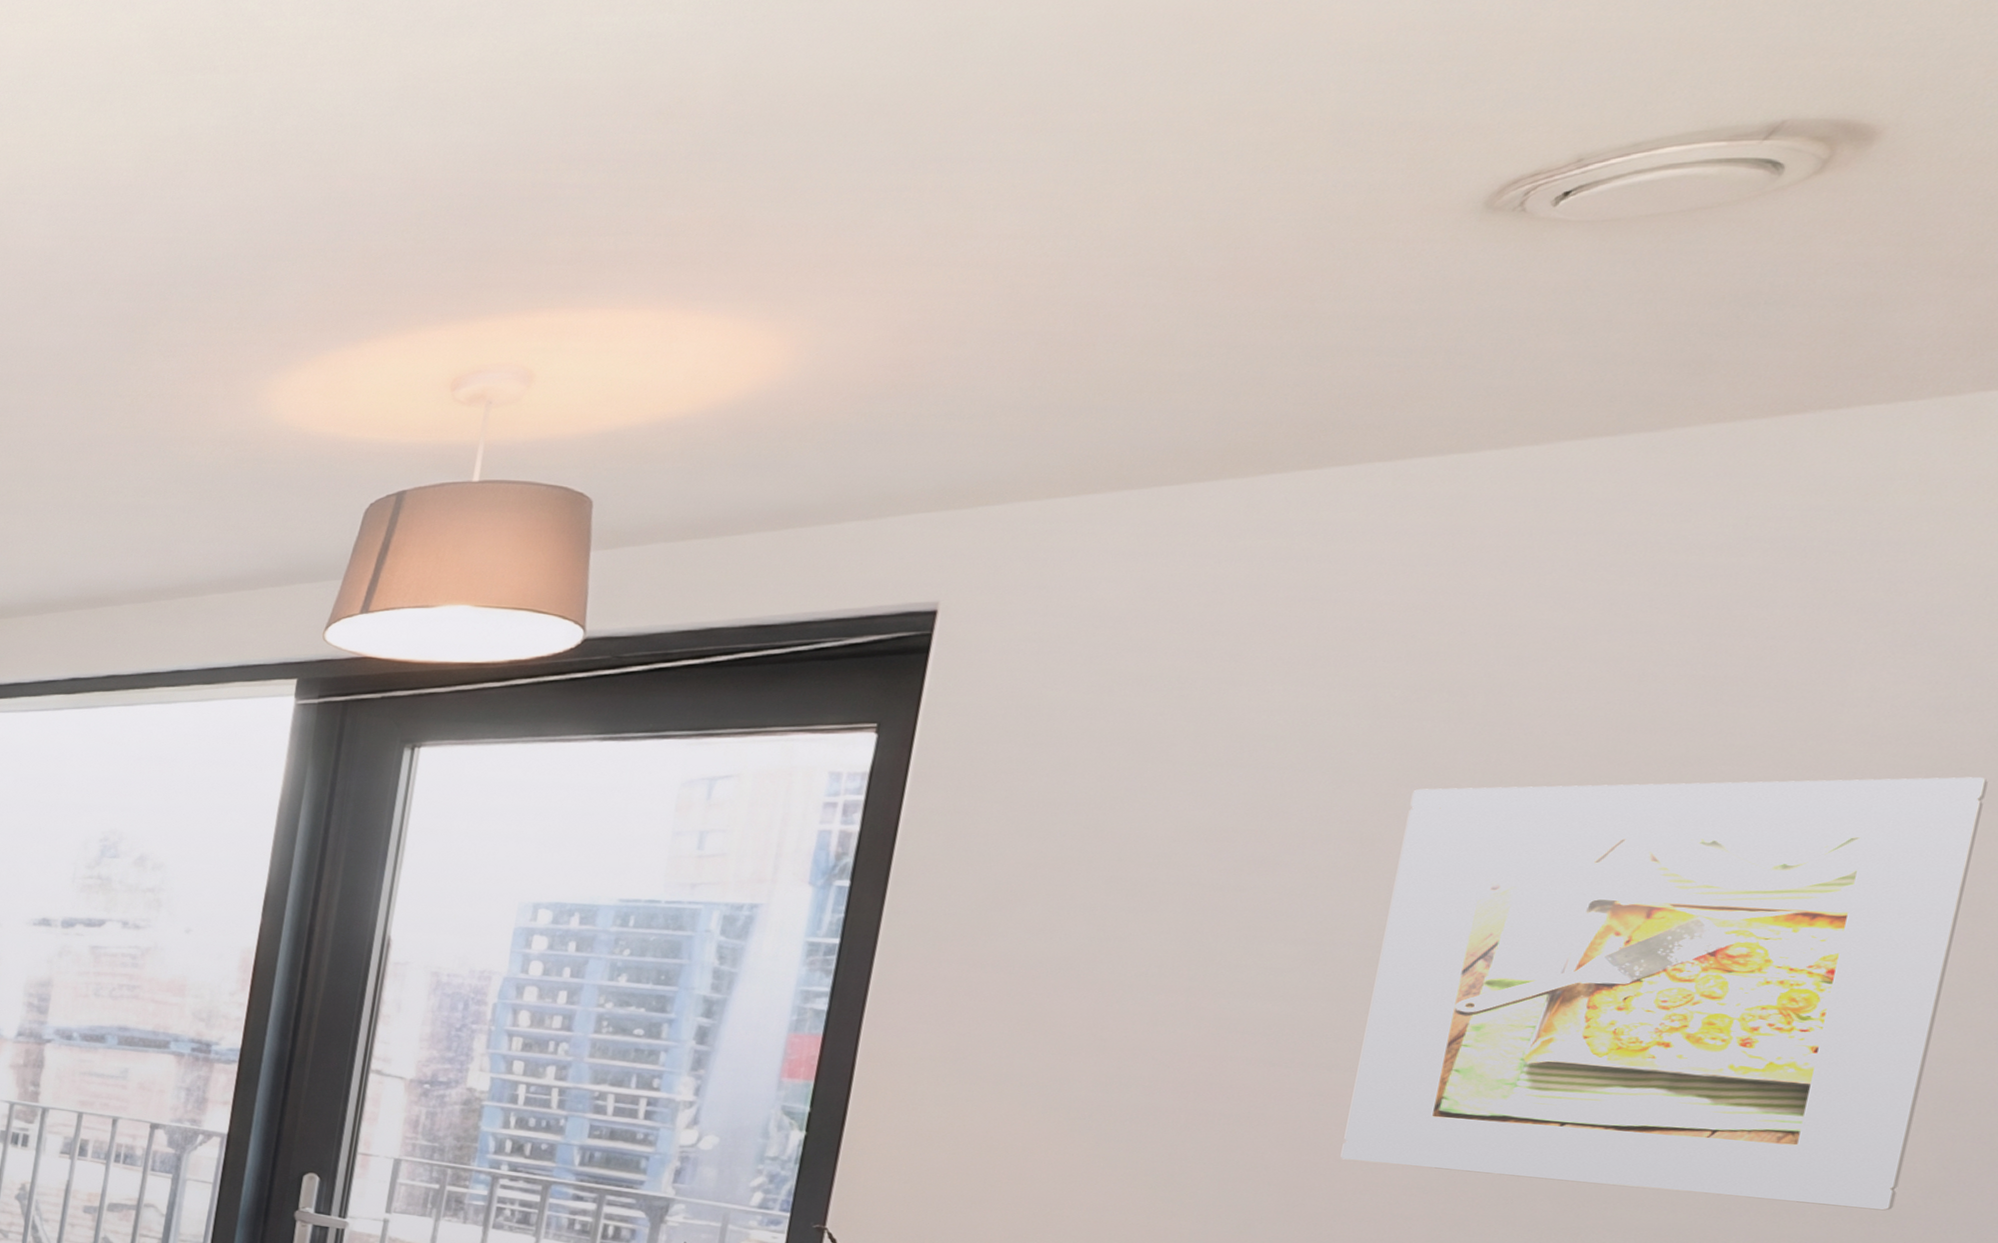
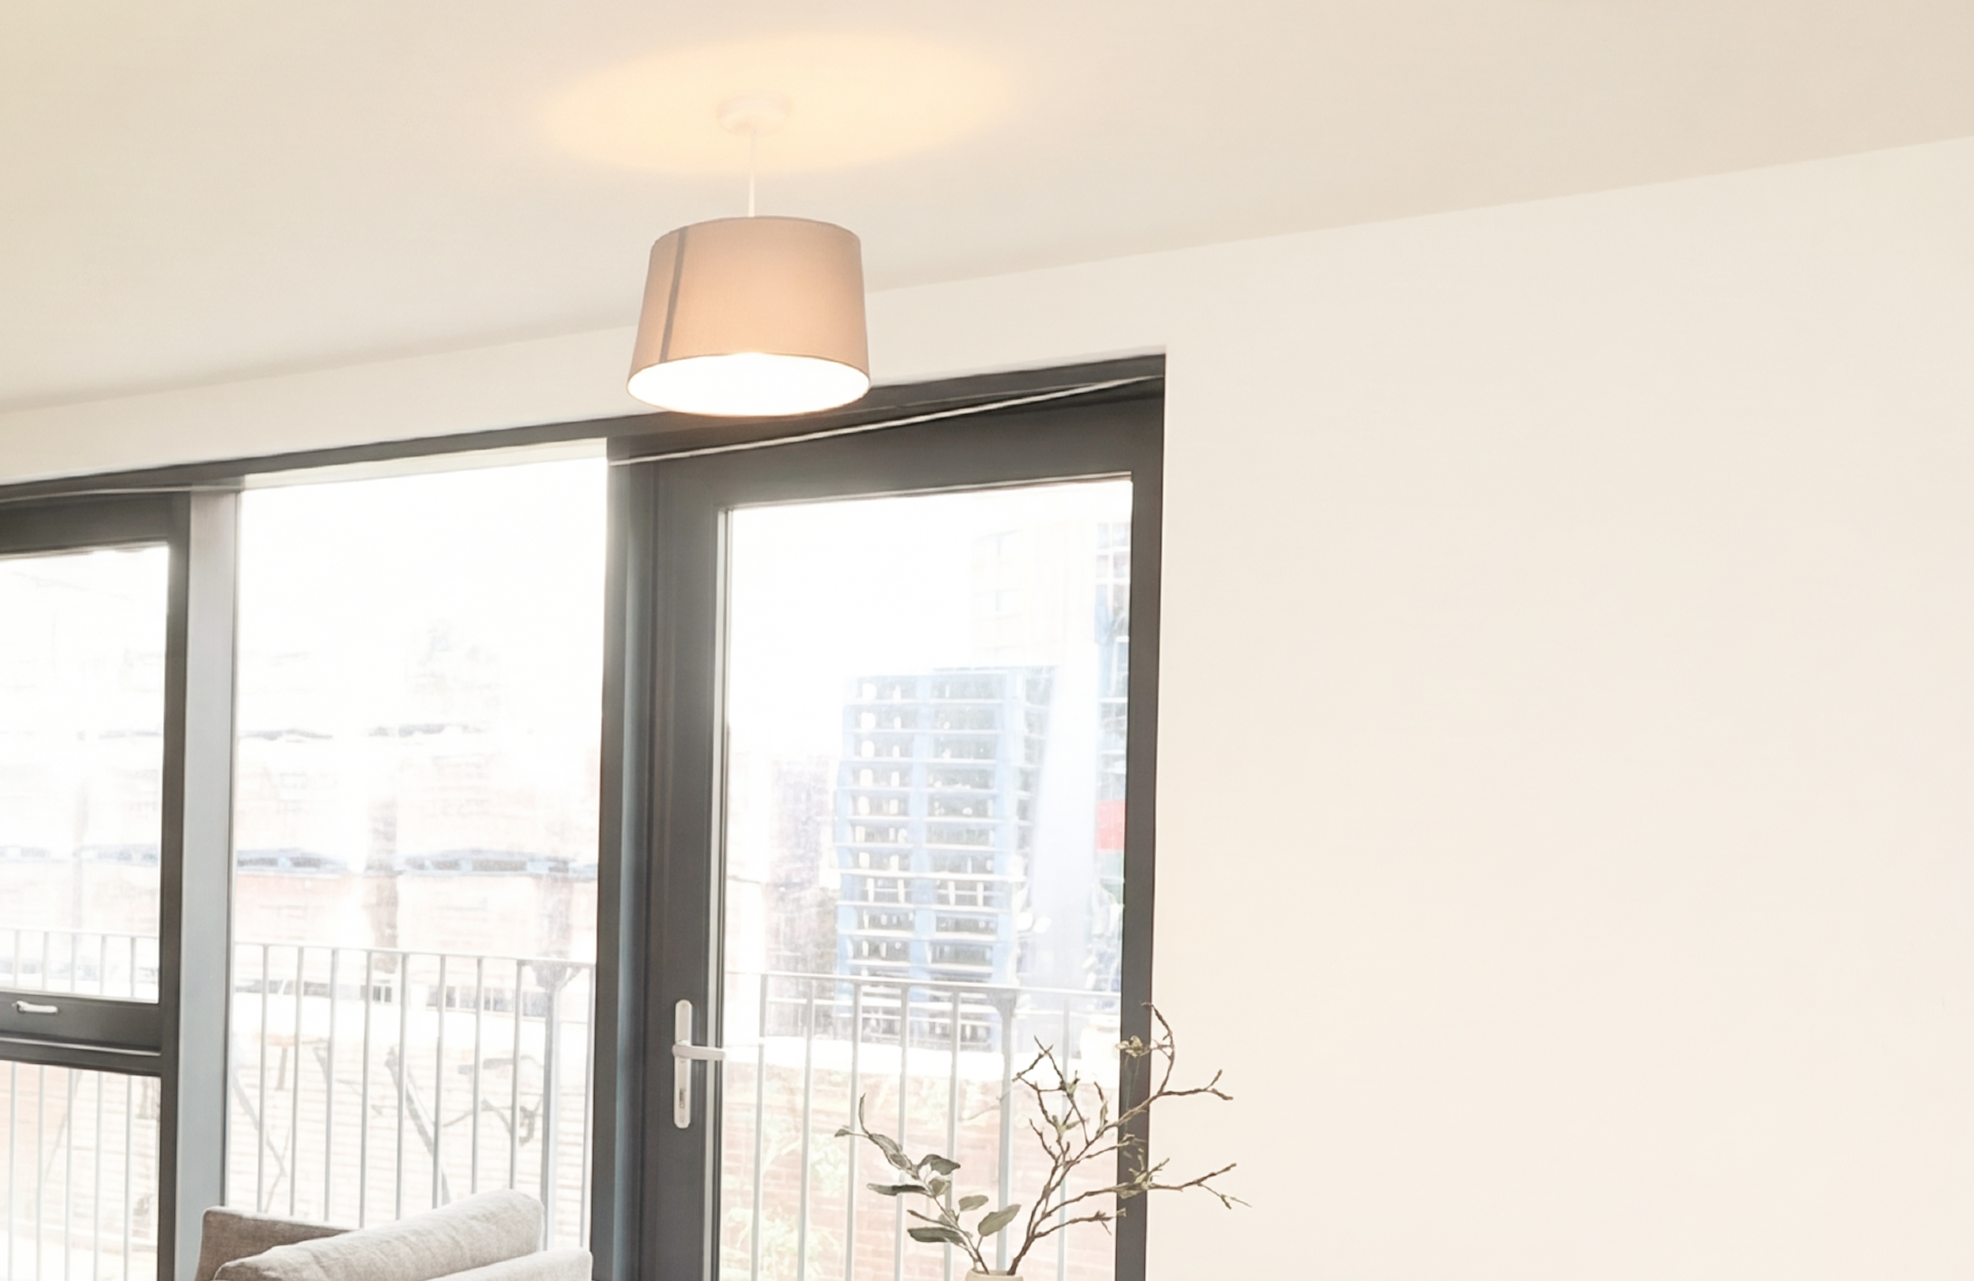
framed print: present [1340,777,1988,1211] -> none [1540,494,1923,893]

